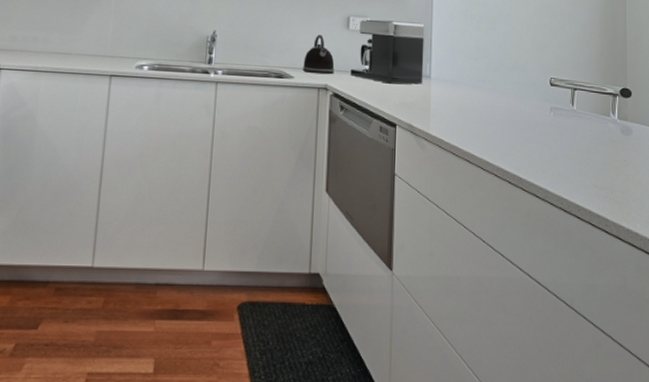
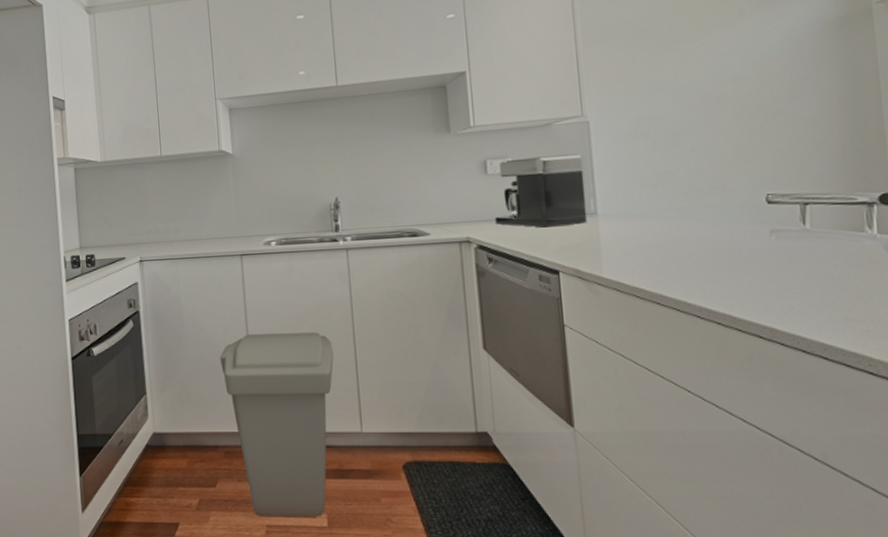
trash can: none [68,160,188,362] -> present [219,332,334,517]
kettle: present [303,34,335,75] -> none [438,184,476,228]

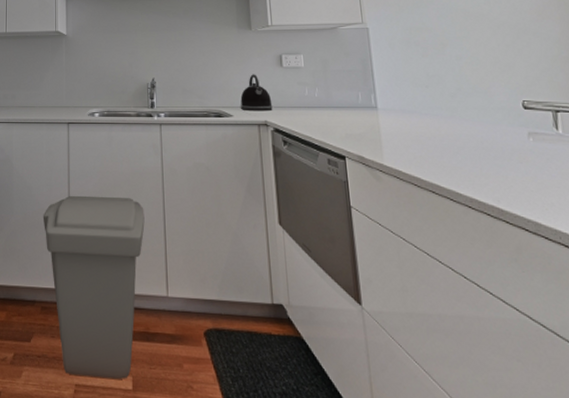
kettle: none [438,184,476,228] -> present [240,74,273,112]
coffee maker: present [495,154,588,228] -> none [289,55,370,117]

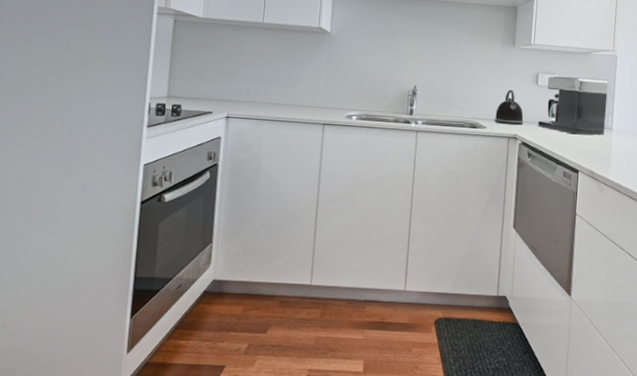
trash can: present [43,196,145,379] -> none [288,196,392,363]
coffee maker: none [289,55,370,117] -> present [538,76,608,135]

